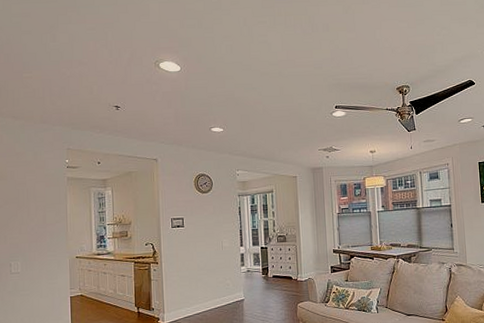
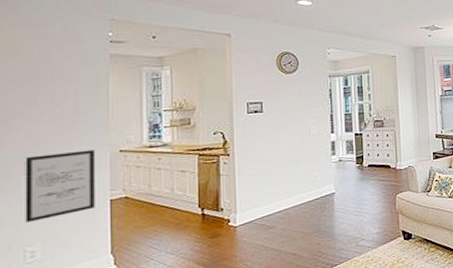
wall art: none [11,255,60,312] -> present [25,149,95,223]

